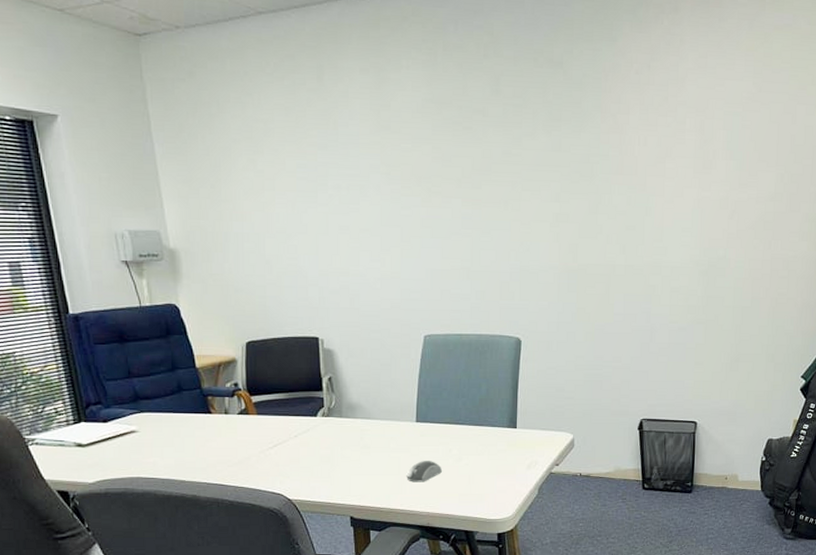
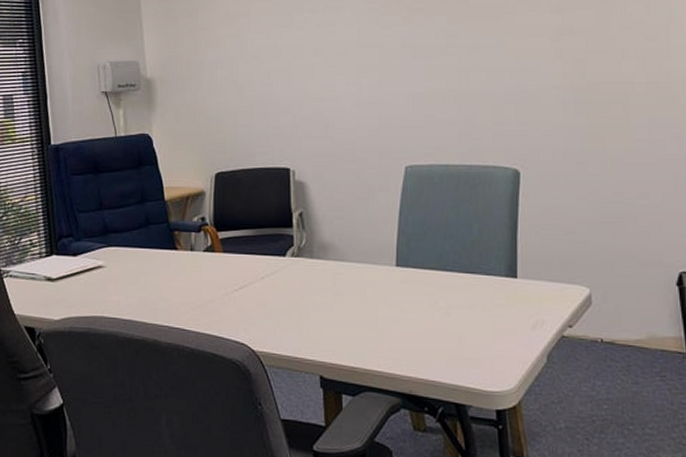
computer mouse: present [406,461,442,482] -> none [385,313,426,340]

